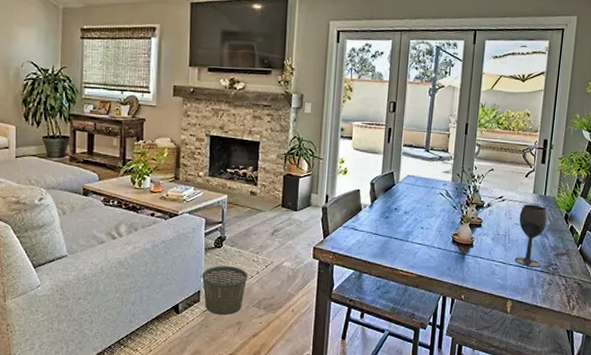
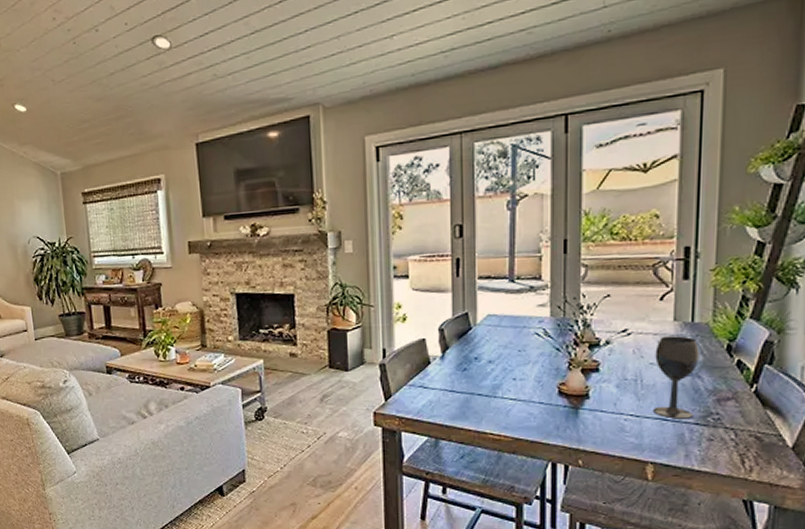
basket: present [201,266,248,315] -> none [244,440,298,495]

